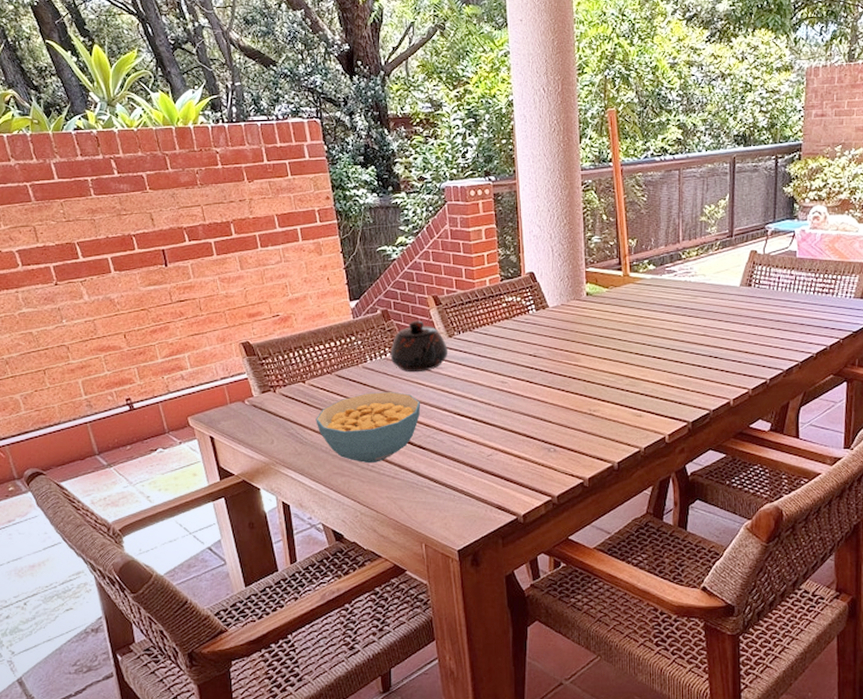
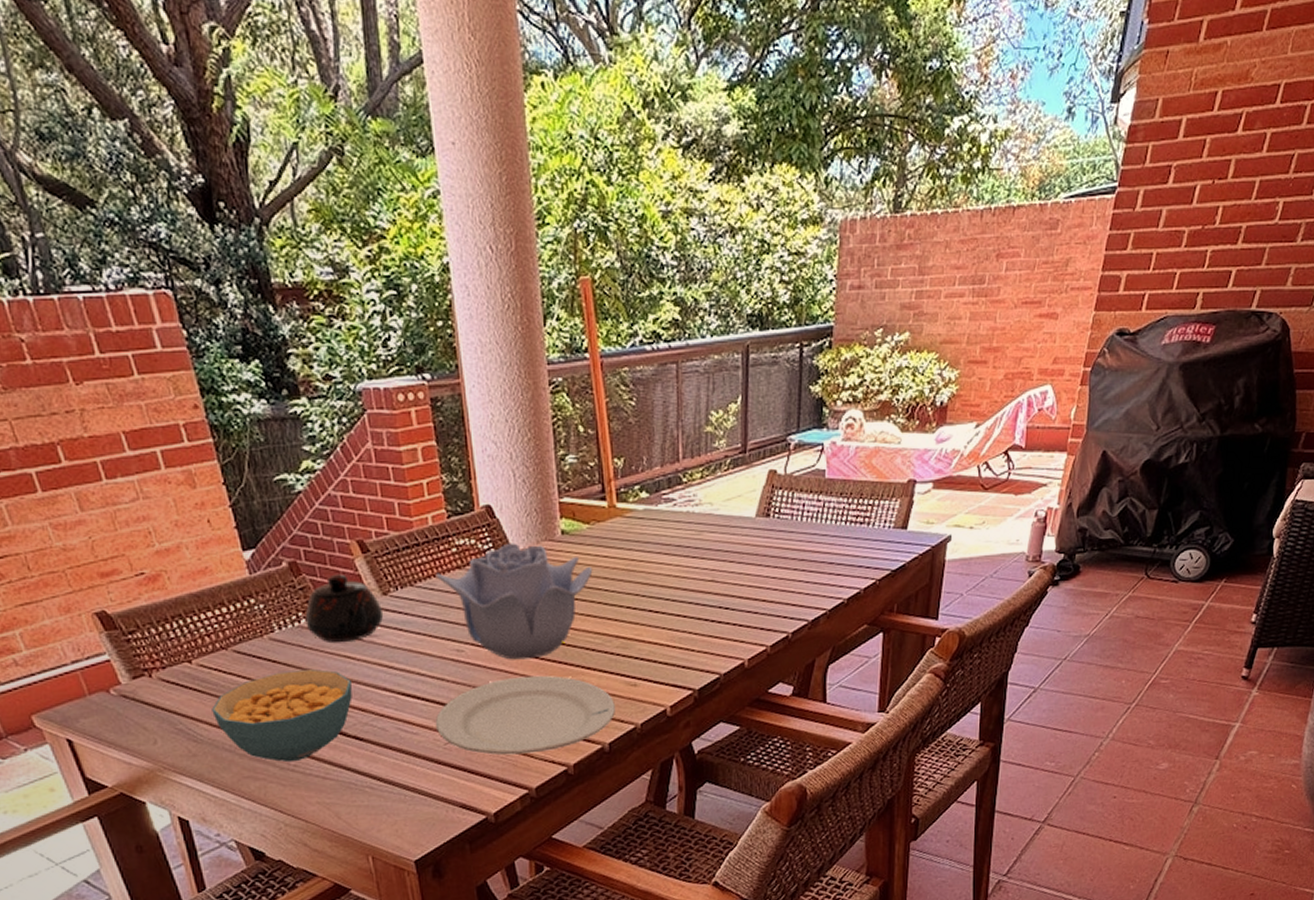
plate: none [481,404,624,468] -> present [435,675,615,755]
decorative bowl: none [489,301,610,391] -> present [435,543,593,660]

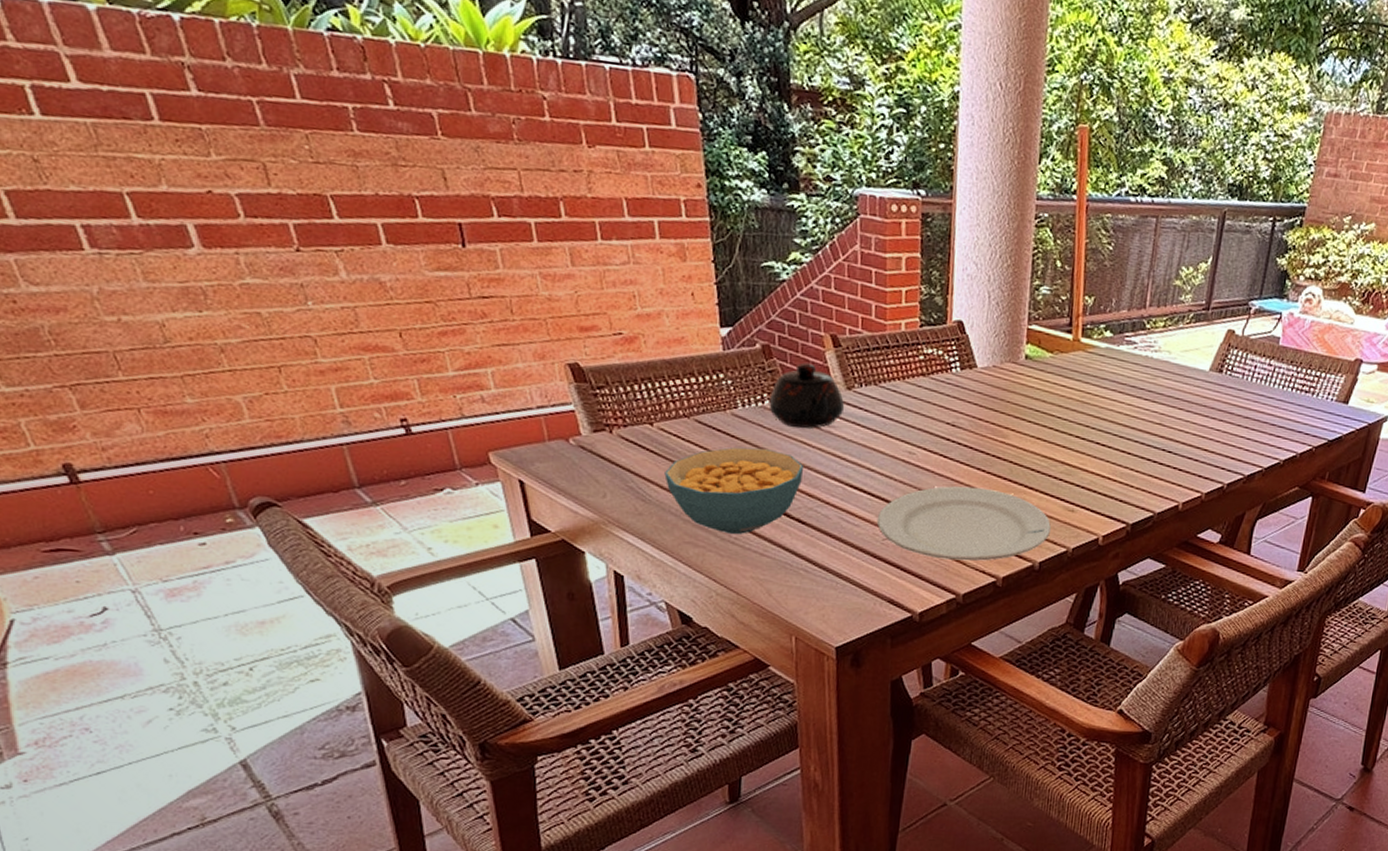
decorative bowl: present [435,543,593,660] -> none [899,359,1050,471]

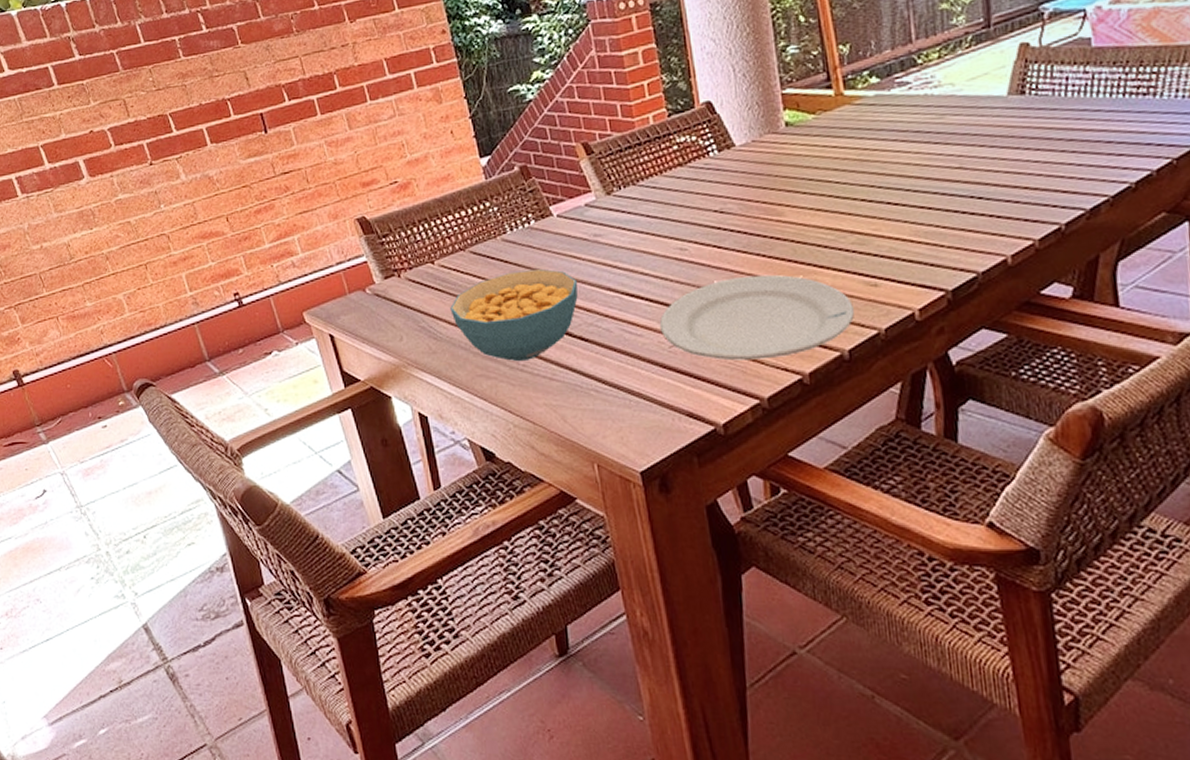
teapot: present [768,362,845,429] -> none [534,175,608,243]

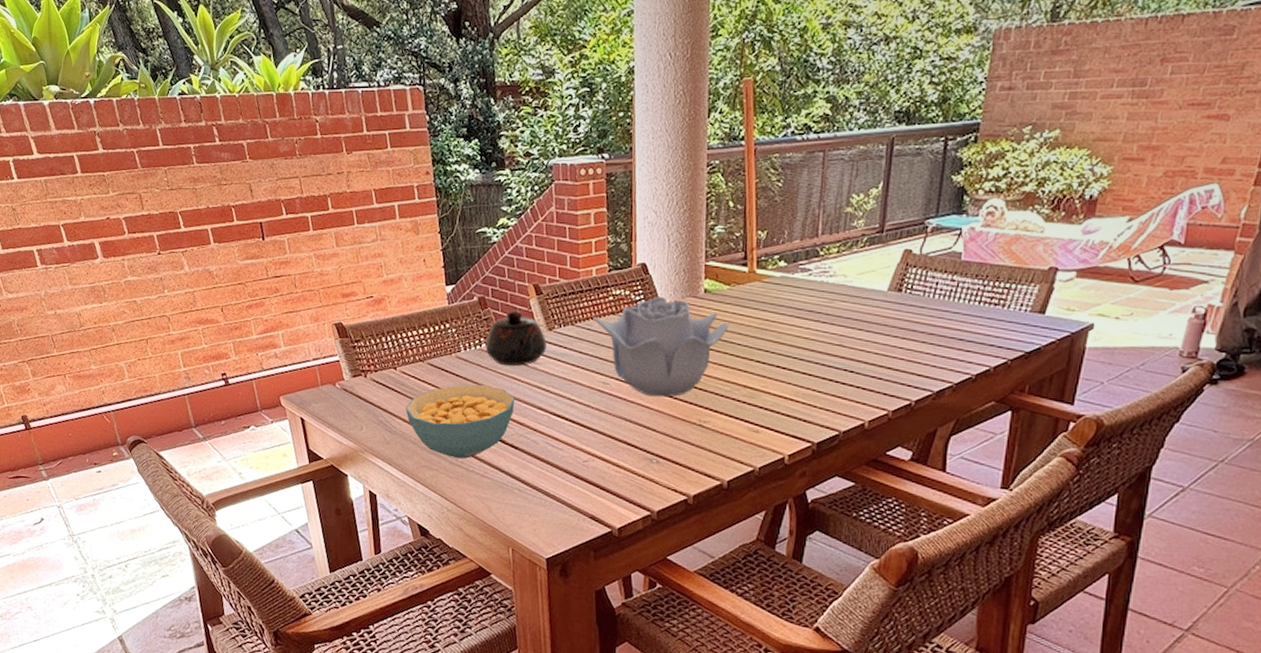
teapot: none [534,175,608,243] -> present [485,310,547,367]
decorative bowl: none [657,137,822,259] -> present [593,296,729,397]
plate: present [659,274,854,361] -> none [577,411,737,481]

